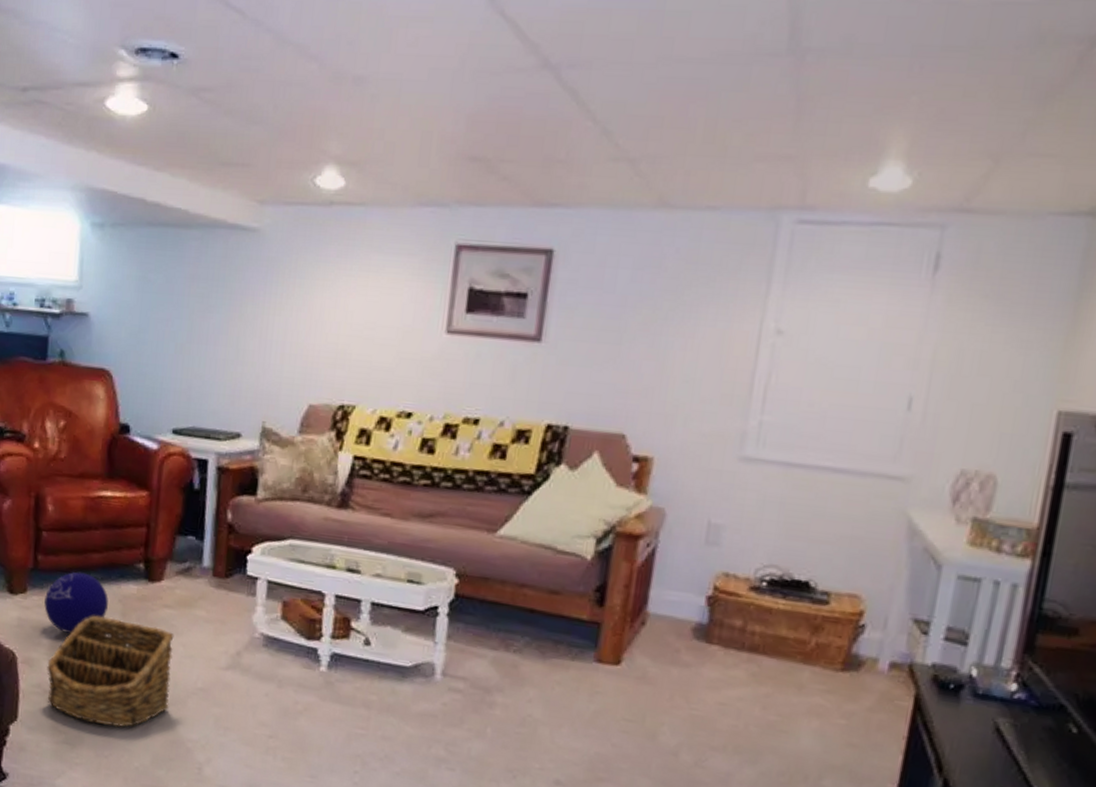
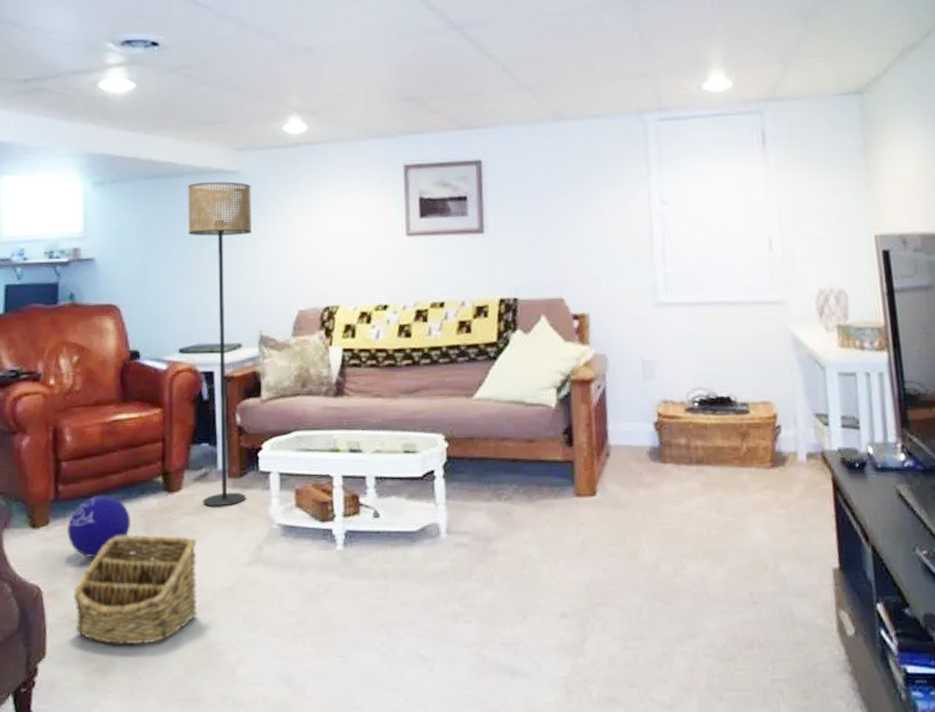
floor lamp: none [183,238,271,606] -> present [188,182,251,506]

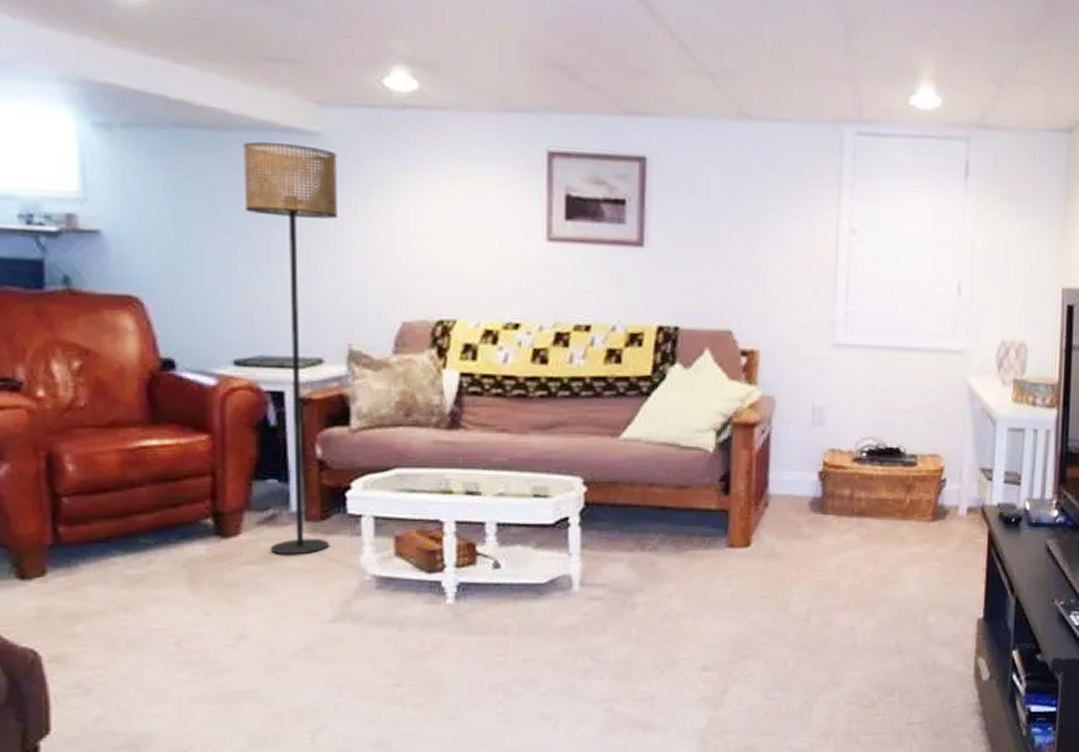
ball: present [67,495,130,557] -> none [75,539,168,615]
basket: present [73,534,198,645] -> none [88,587,265,716]

